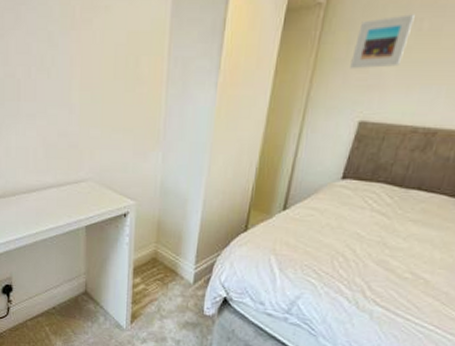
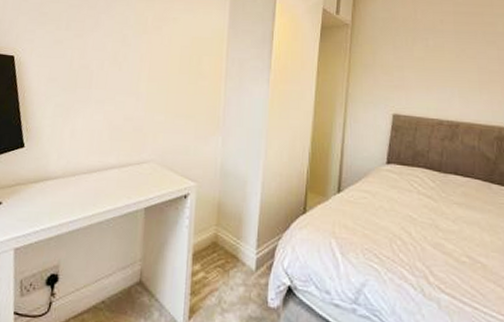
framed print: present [350,14,415,69] -> none [378,35,421,73]

